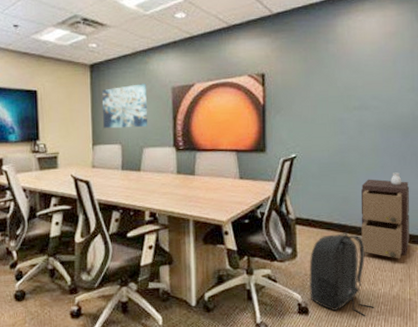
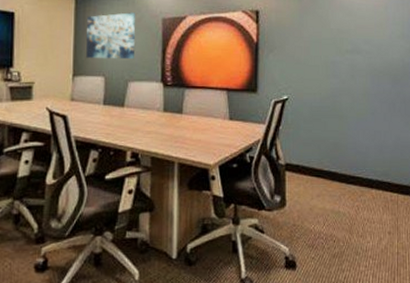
backpack: present [309,232,375,317] -> none [297,180,363,272]
storage cabinet: present [361,172,410,259] -> none [351,119,399,210]

